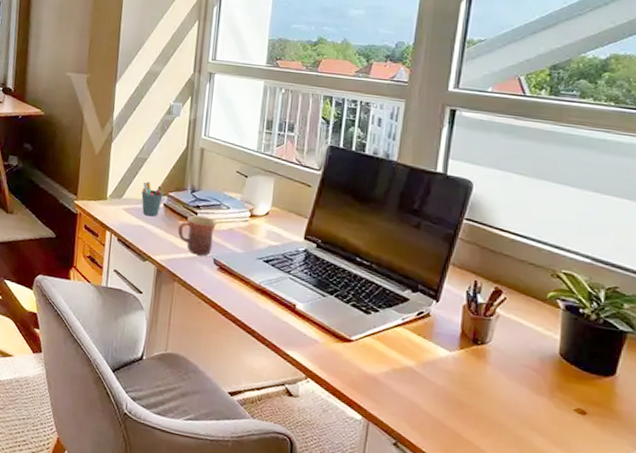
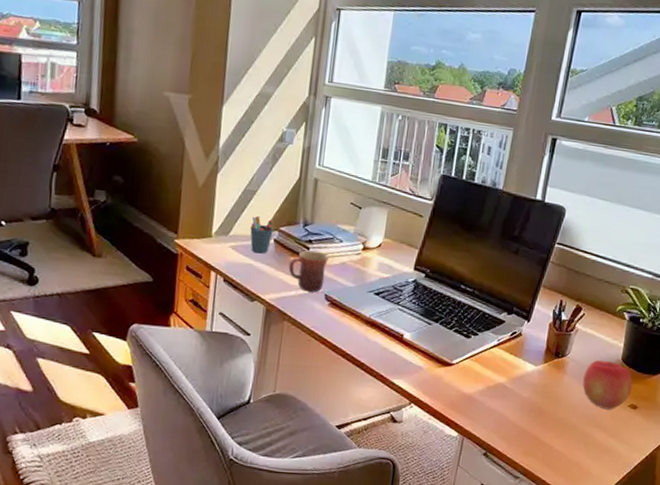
apple: none [511,352,577,413] -> present [582,360,632,410]

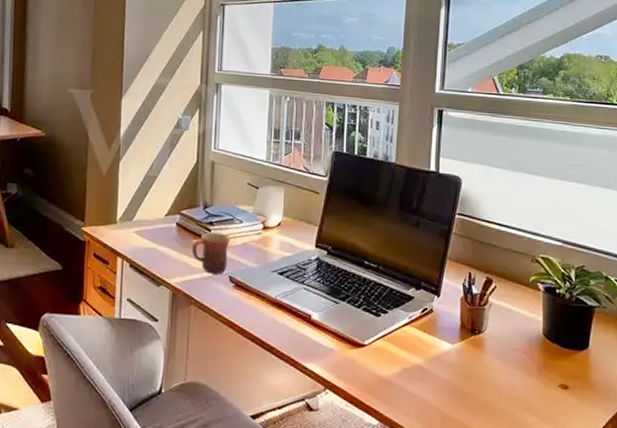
pen holder: present [250,216,274,254] -> none [153,201,175,238]
apple: present [582,360,632,410] -> none [505,336,559,391]

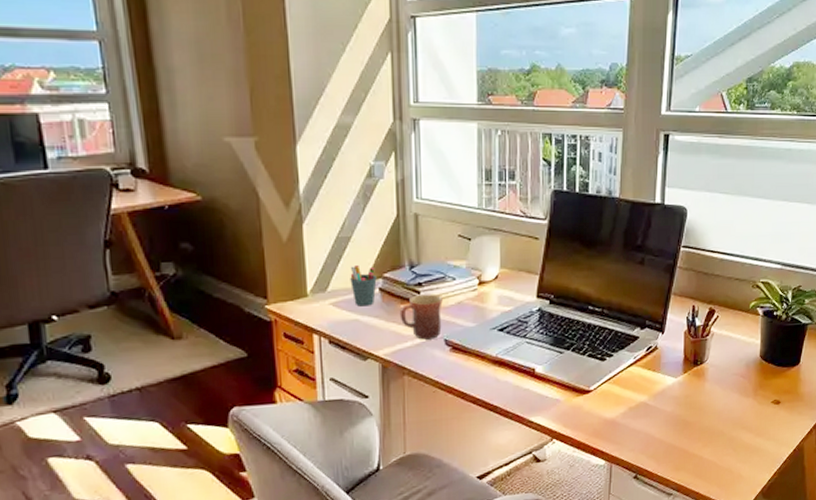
pen holder: none [153,201,175,238] -> present [350,265,377,307]

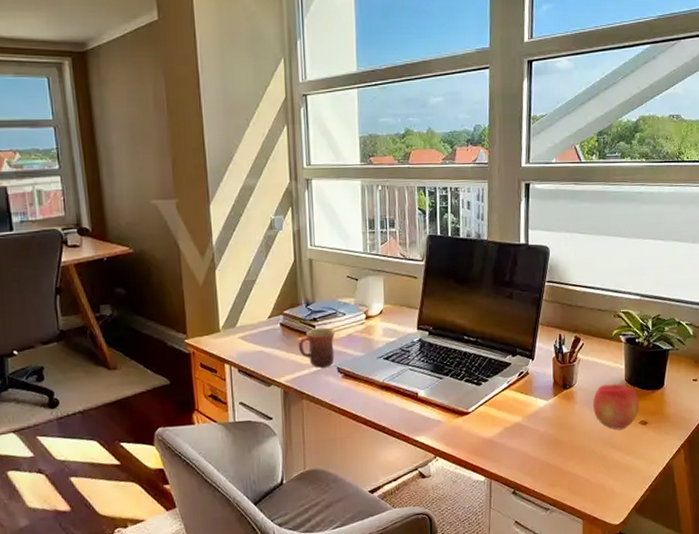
pen holder: present [350,265,377,307] -> none [255,304,278,340]
apple: none [724,360,773,410] -> present [593,384,639,430]

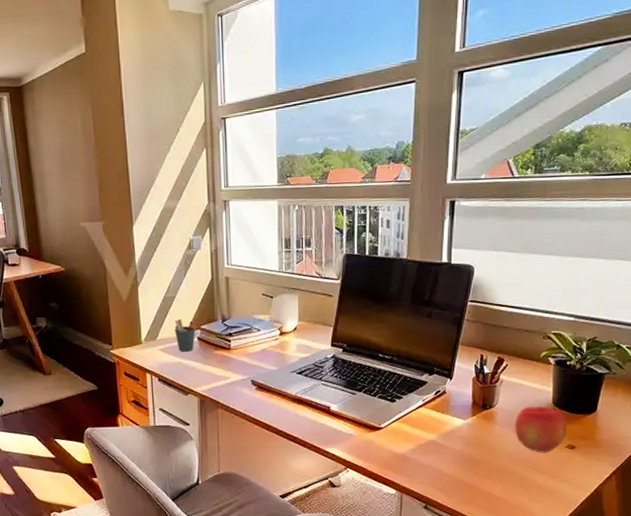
pen holder: none [255,304,278,340] -> present [174,319,196,352]
mug: present [298,327,335,368] -> none [214,342,249,380]

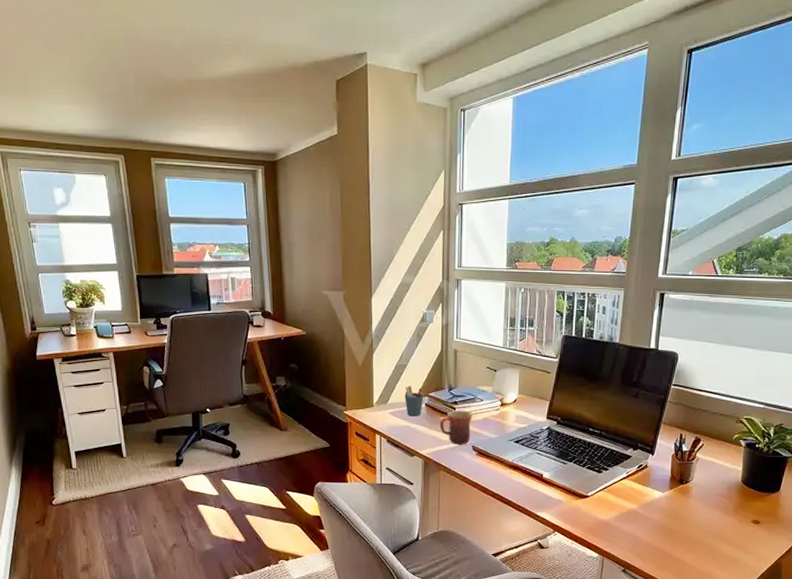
mug: none [214,342,249,380] -> present [439,410,472,445]
apple: present [515,406,567,453] -> none [707,484,753,526]

